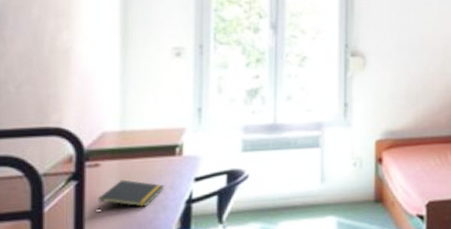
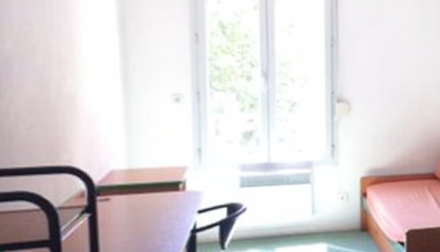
notepad: present [98,179,165,210] -> none [110,212,171,239]

